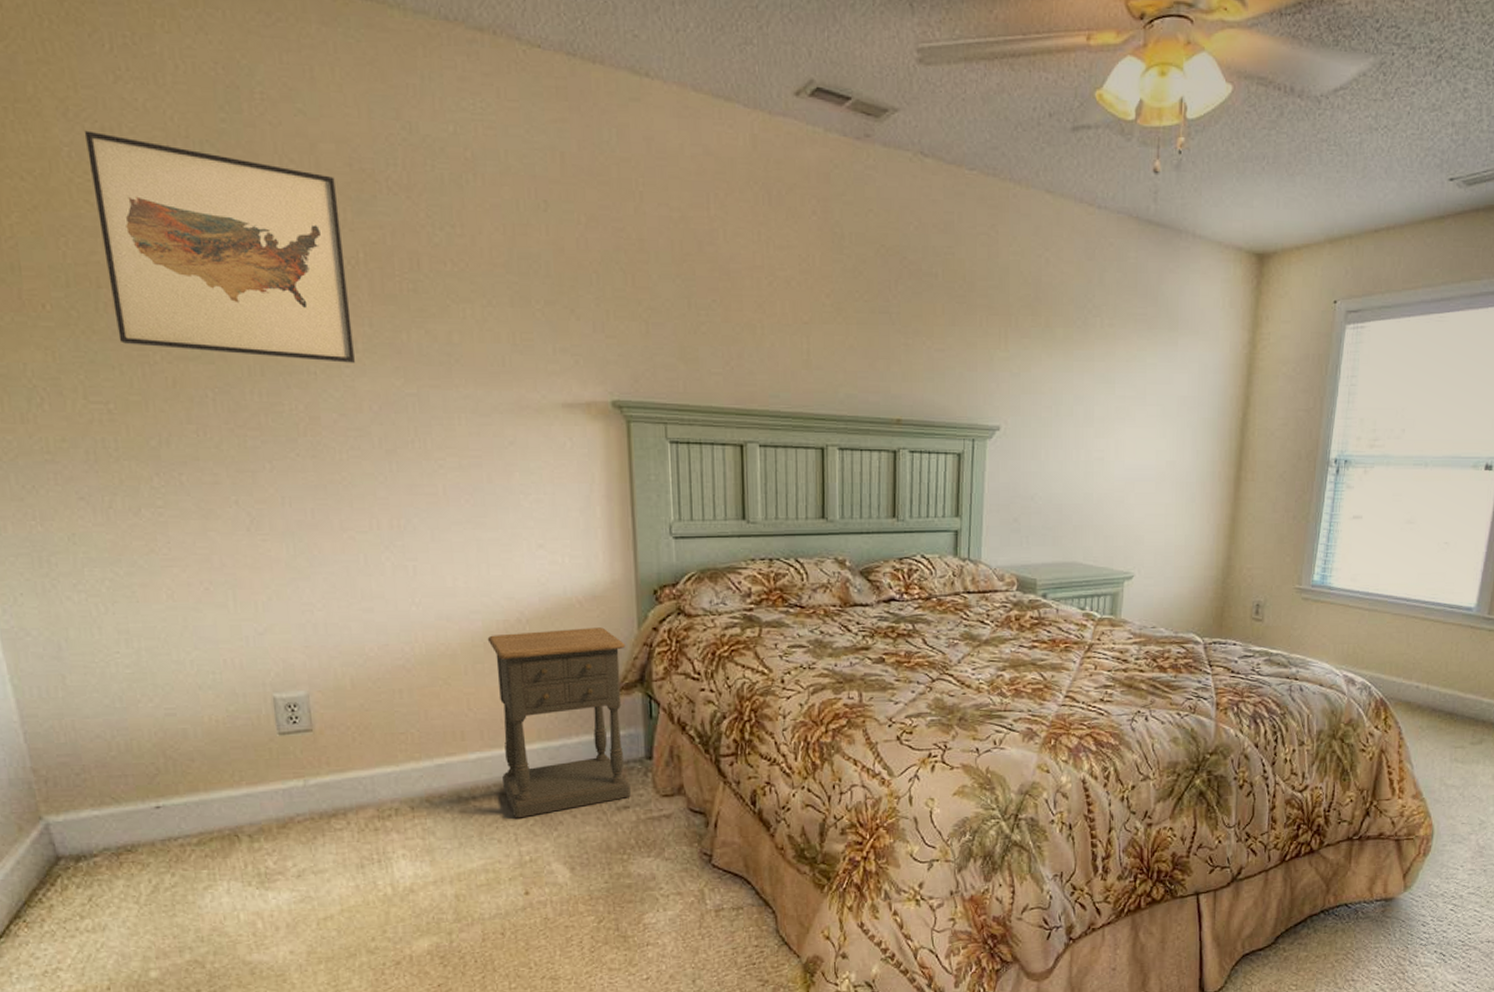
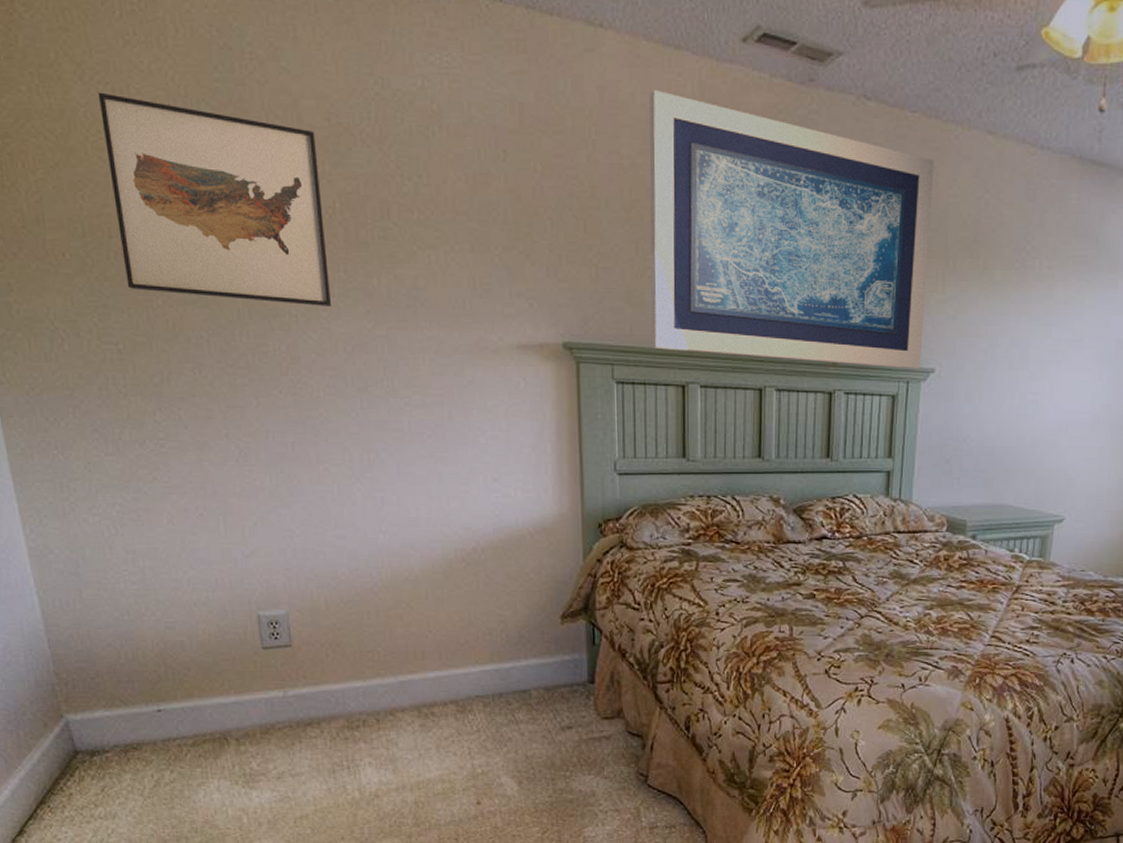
nightstand: present [487,627,631,818] -> none [446,558,574,734]
wall art: none [699,142,993,427] -> present [649,90,934,370]

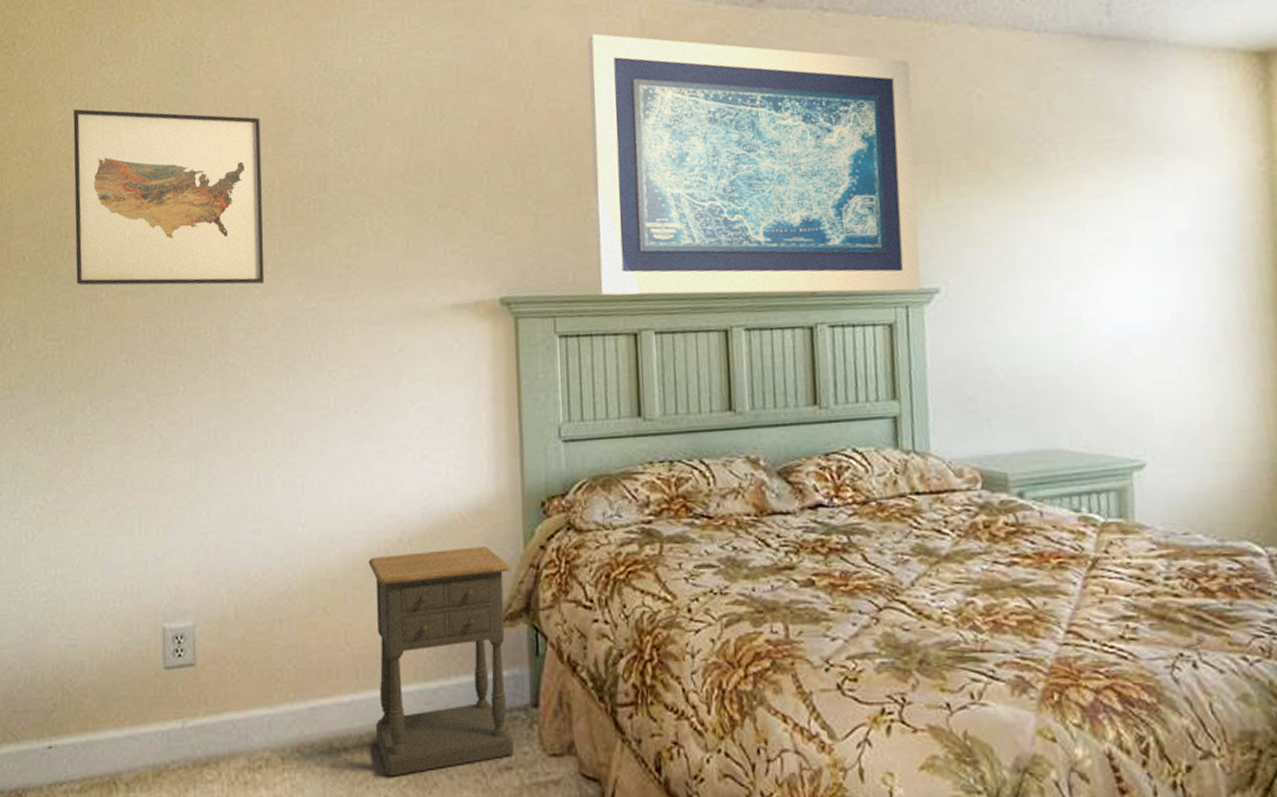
nightstand: none [446,558,574,734] -> present [368,546,514,777]

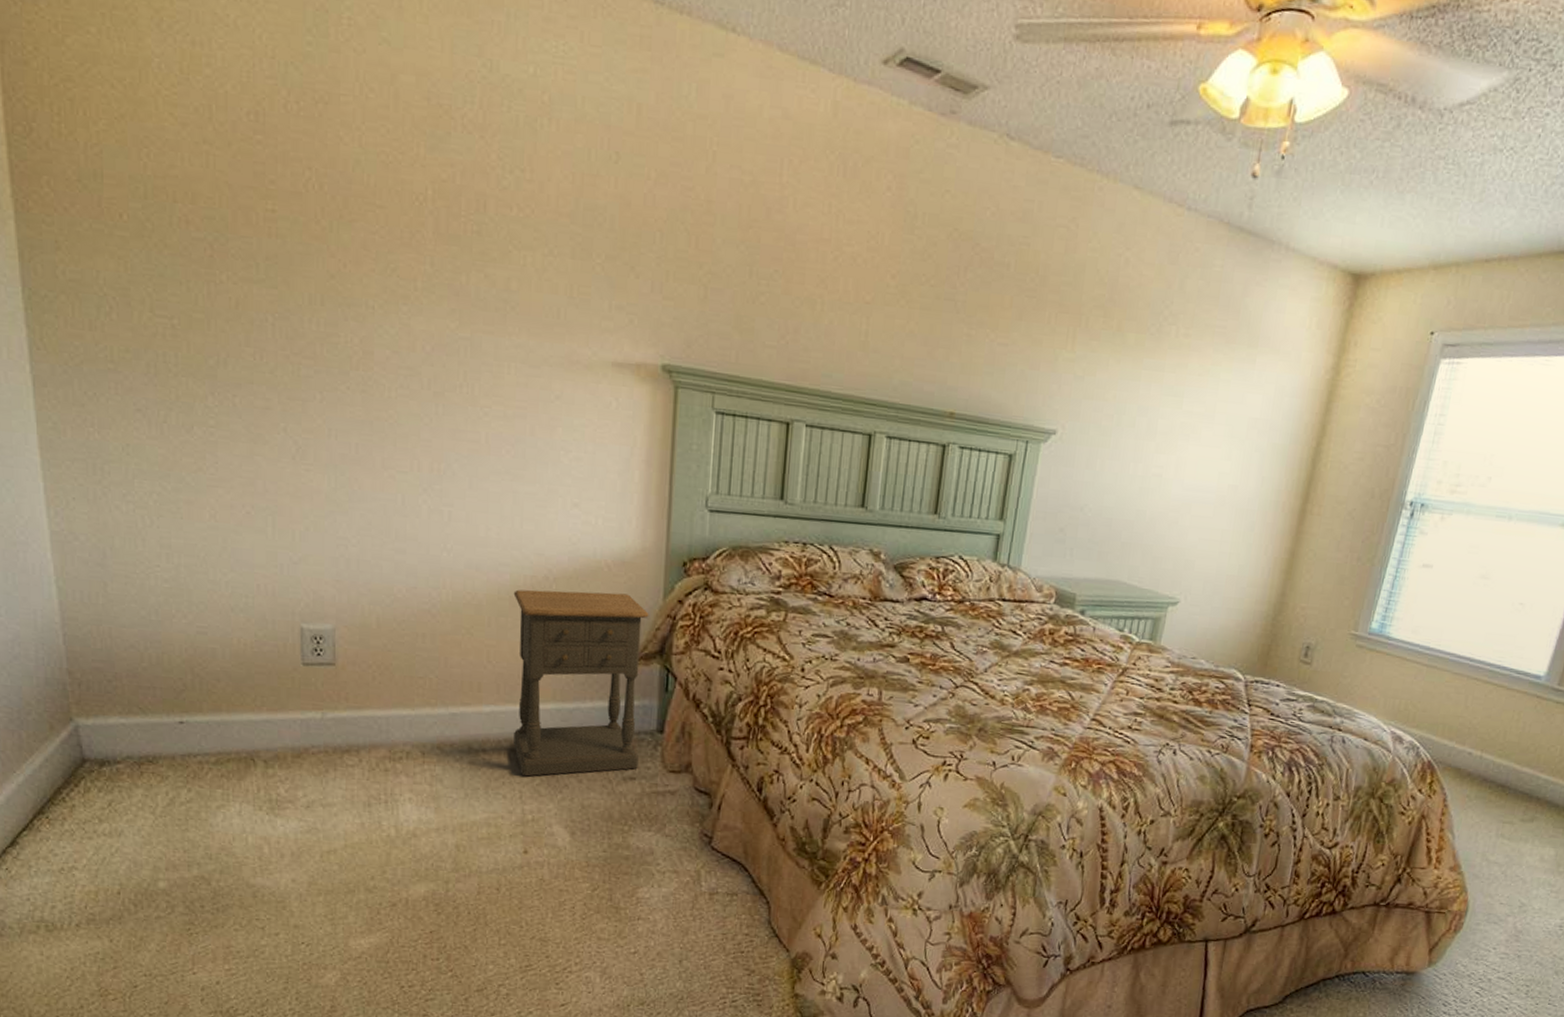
wall art: present [73,108,265,286] -> none [175,43,414,301]
wall art: present [587,34,921,296] -> none [757,105,1075,430]

